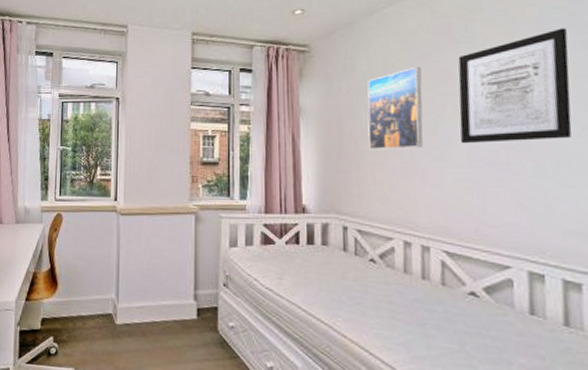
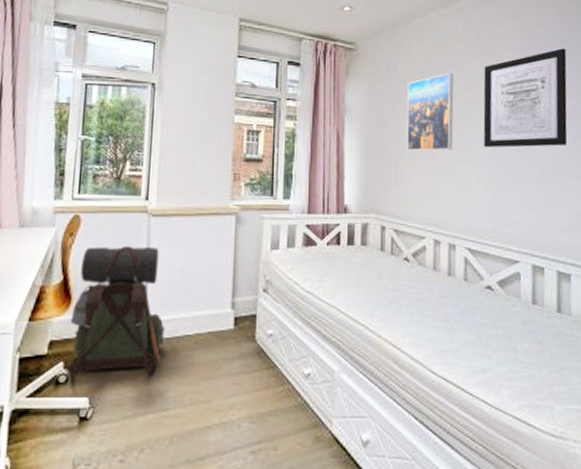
backpack: none [57,240,136,355] -> present [68,245,166,381]

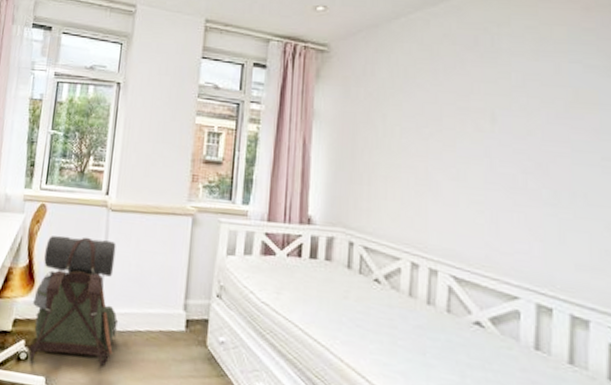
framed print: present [406,72,454,151] -> none [383,77,443,165]
wall art: present [483,48,568,148] -> none [477,52,594,167]

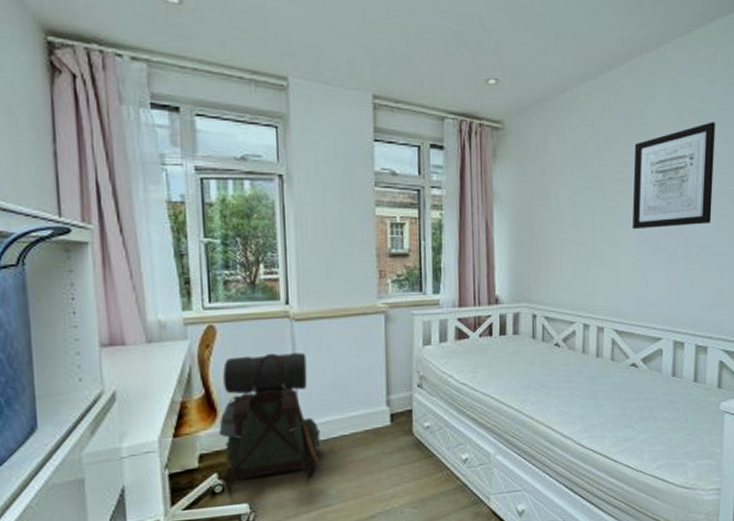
wall art: none [477,52,594,167] -> present [632,122,715,230]

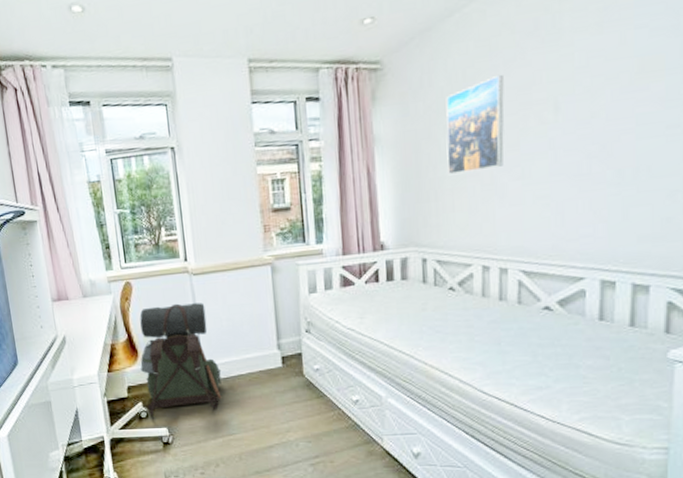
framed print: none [556,151,604,237] -> present [446,74,504,176]
wall art: present [632,122,715,230] -> none [541,11,661,158]

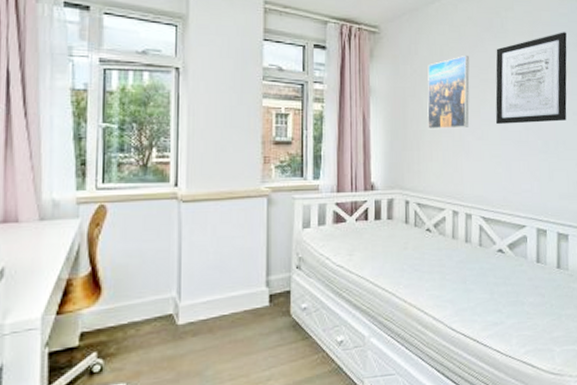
backpack: present [140,303,222,416] -> none [102,232,202,370]
wall art: none [541,11,661,158] -> present [495,32,567,125]

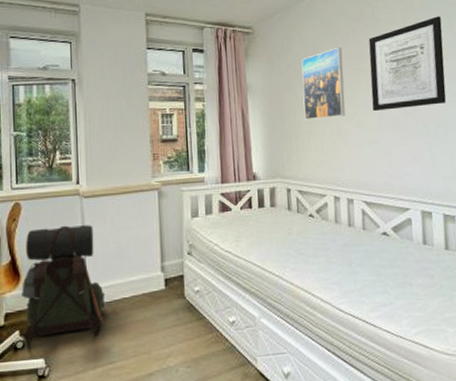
backpack: none [102,232,202,370] -> present [22,225,106,346]

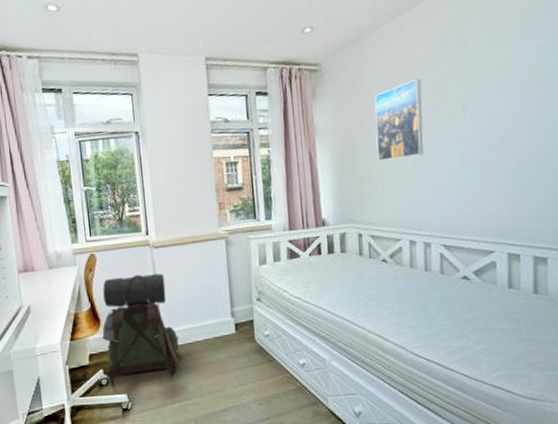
wall art: present [368,16,446,112] -> none [452,33,544,148]

